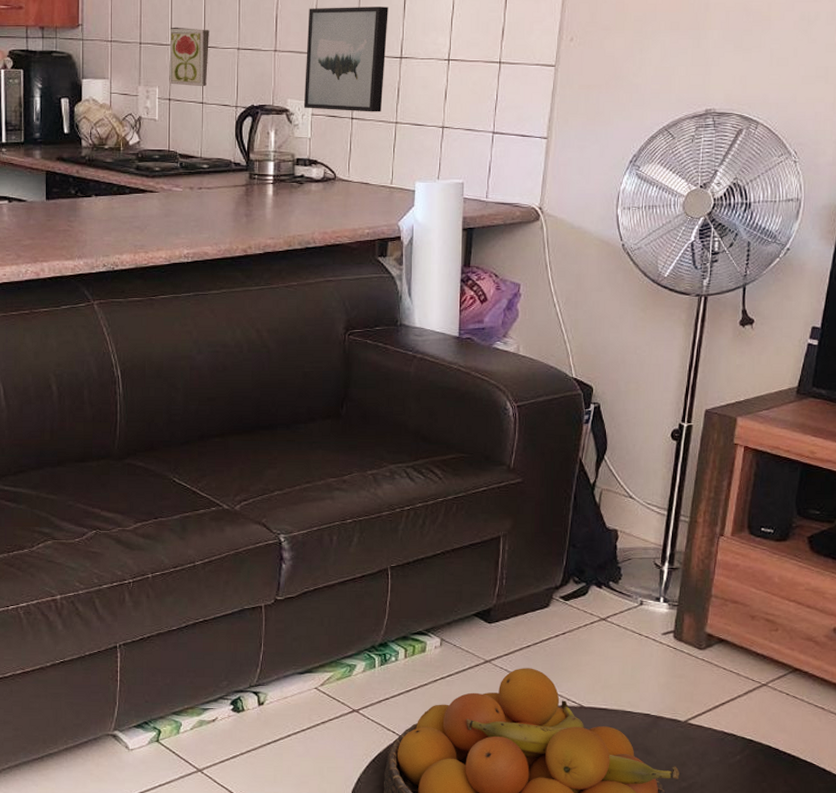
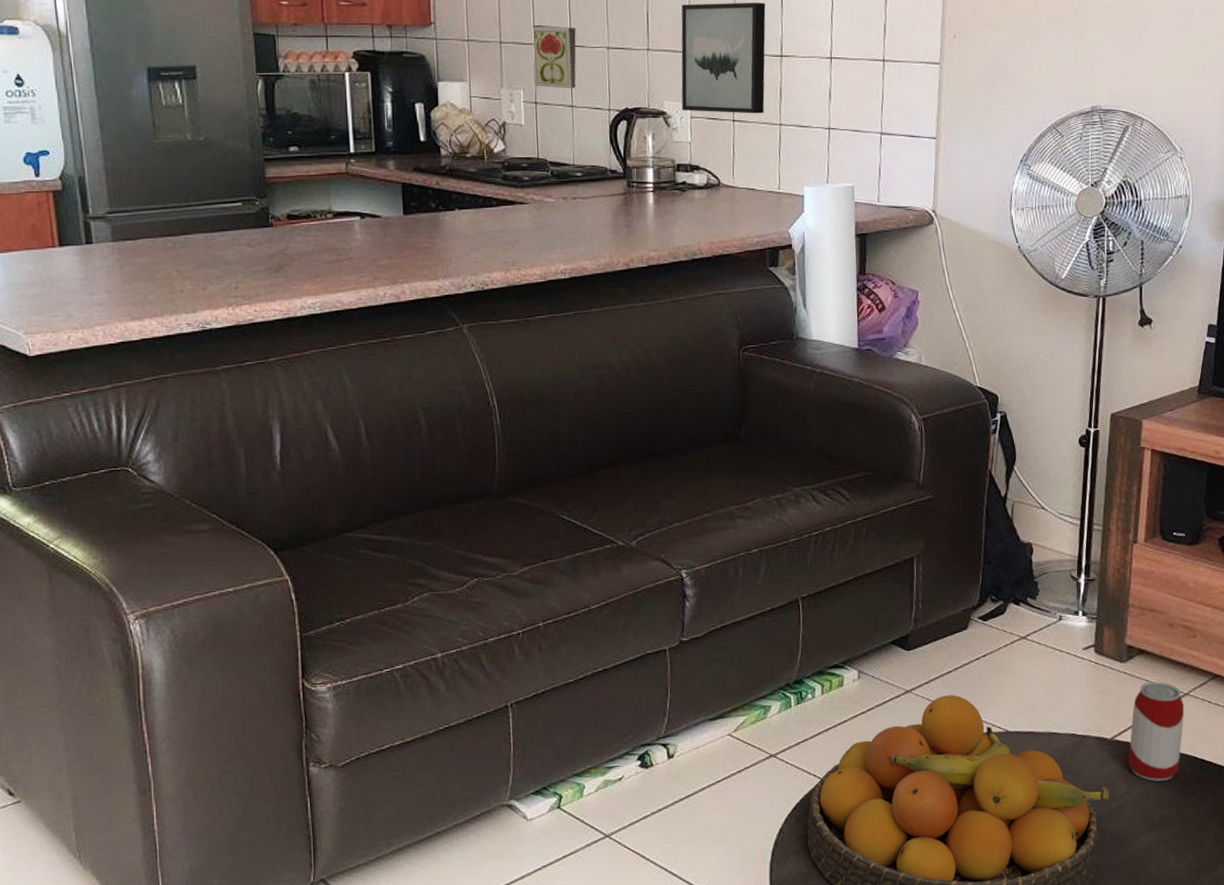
beverage can: none [700,670,761,766] -> present [1128,681,1185,781]

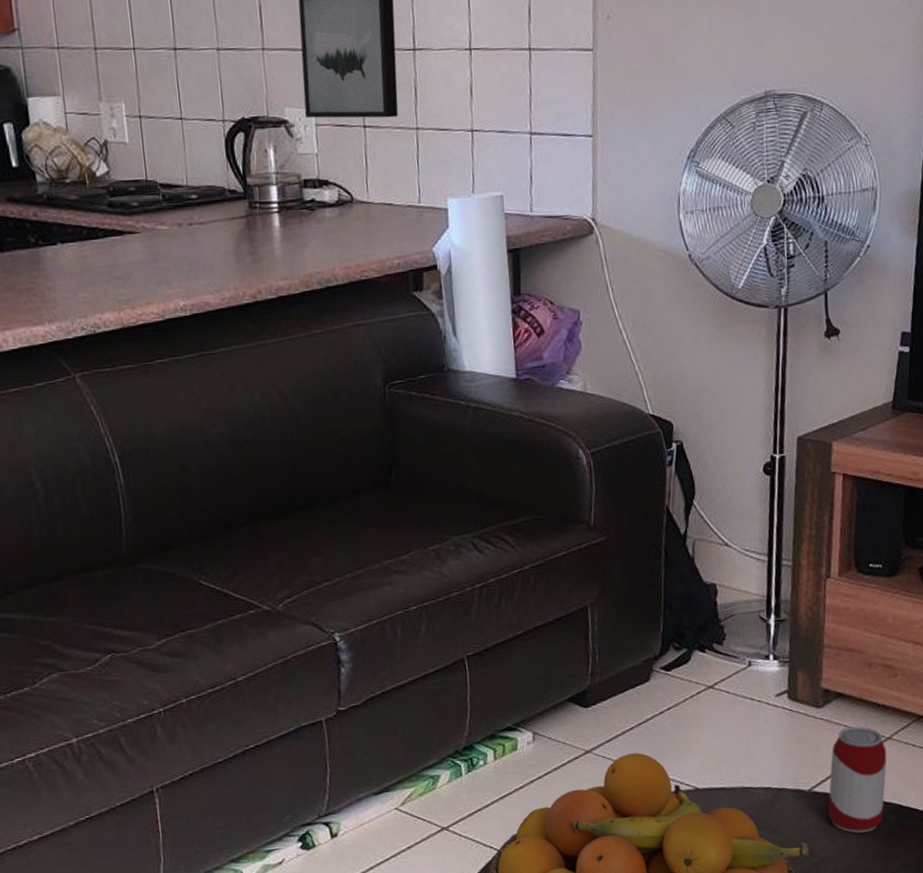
decorative tile: present [532,24,576,89] -> none [130,25,184,99]

